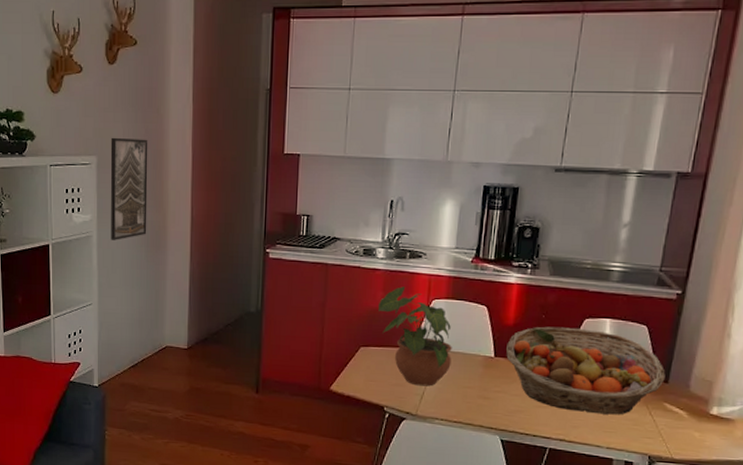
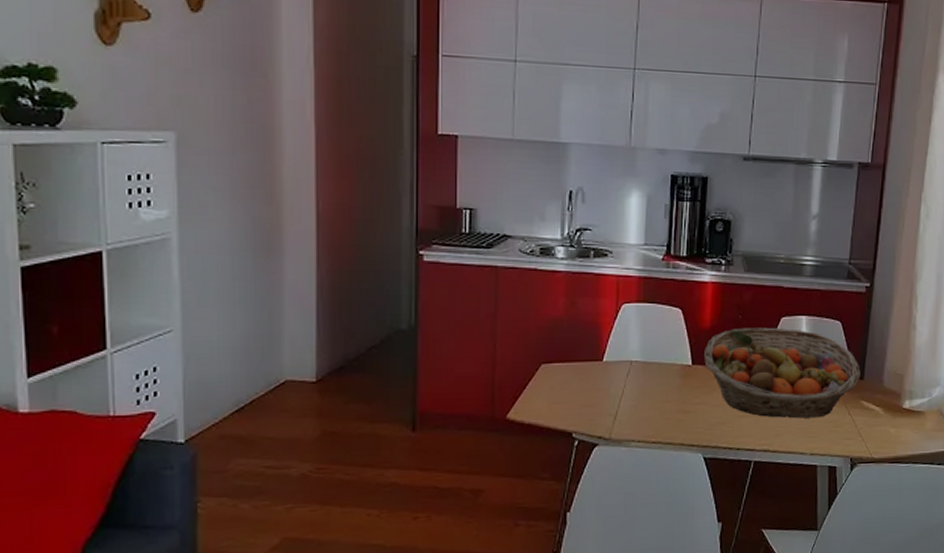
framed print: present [110,137,148,240] -> none [196,107,254,244]
potted plant: present [378,286,452,387] -> none [561,290,646,405]

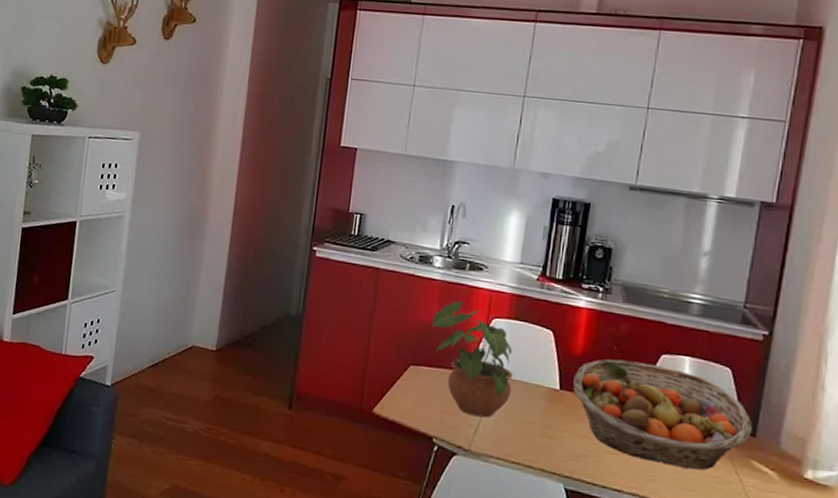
potted plant: none [561,290,646,405] -> present [432,300,513,418]

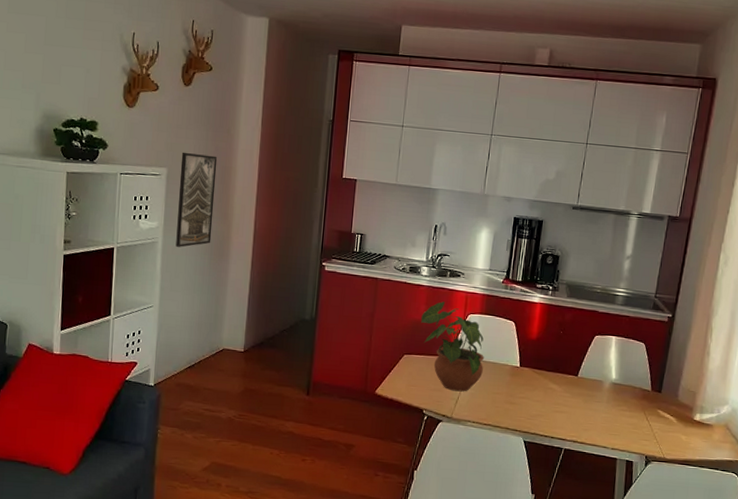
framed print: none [144,113,197,224] -> present [176,152,218,247]
fruit basket: present [573,359,752,471] -> none [530,341,659,420]

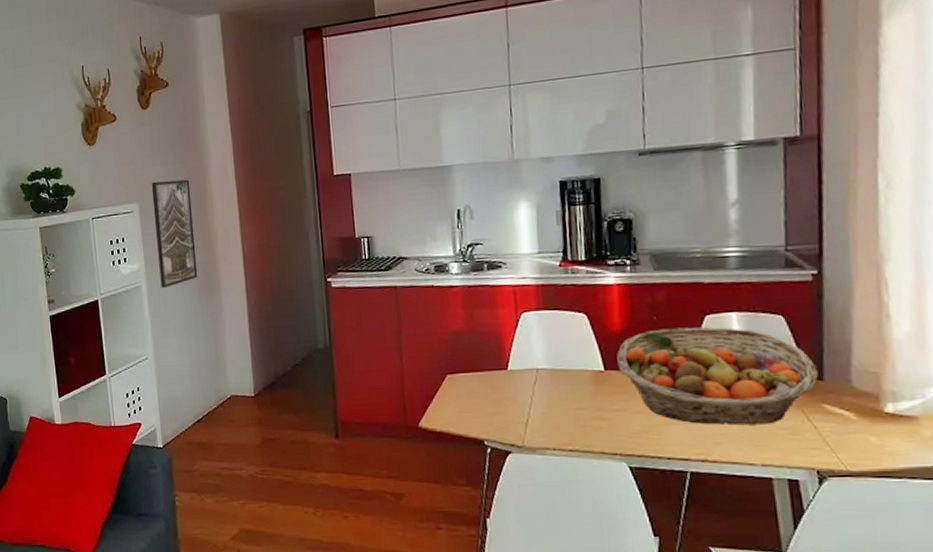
potted plant: present [421,301,484,392] -> none [460,302,555,413]
fruit basket: none [530,341,659,420] -> present [617,326,818,425]

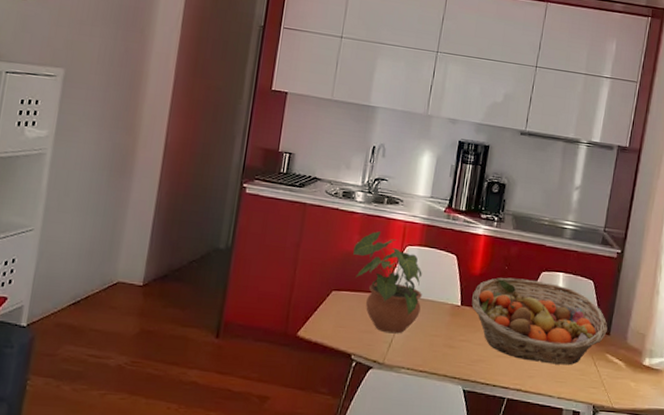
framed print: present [151,179,198,288] -> none [68,51,127,161]
potted plant: none [460,302,555,413] -> present [353,231,422,334]

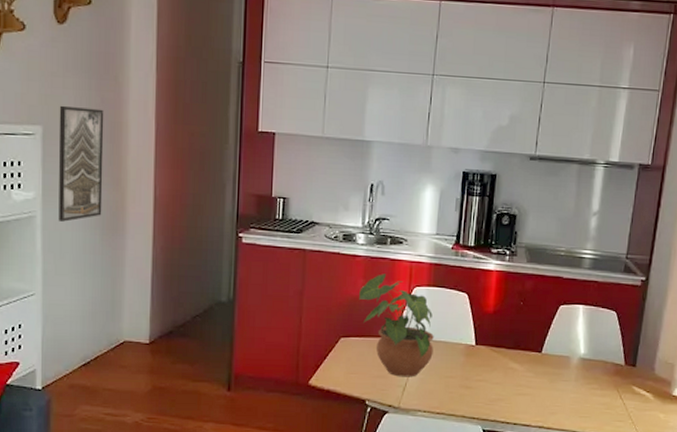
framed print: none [68,51,127,161] -> present [58,105,104,222]
fruit basket: present [471,277,608,365] -> none [487,313,633,400]

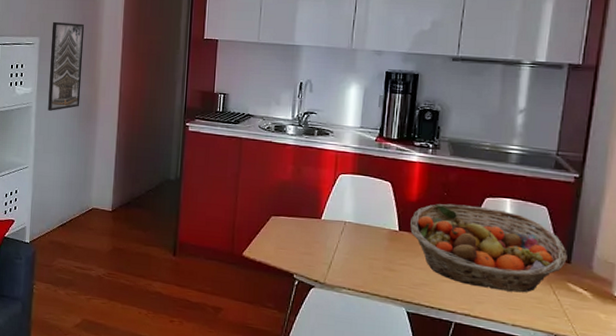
potted plant: present [359,274,434,377] -> none [288,161,358,257]
fruit basket: none [487,313,633,400] -> present [410,203,567,293]

